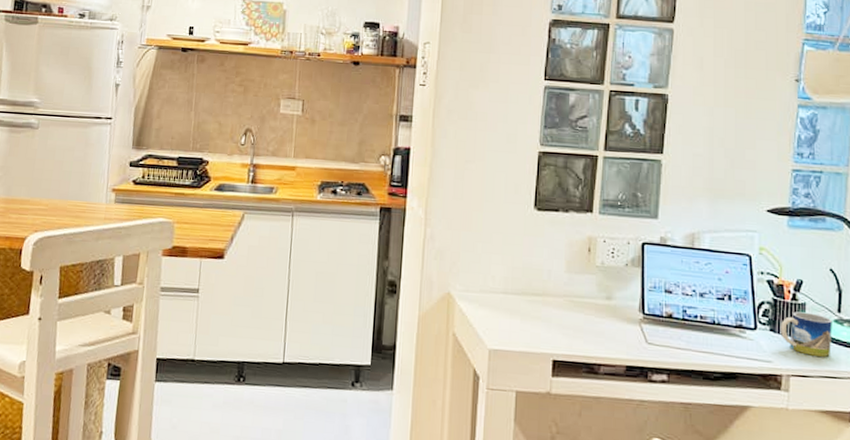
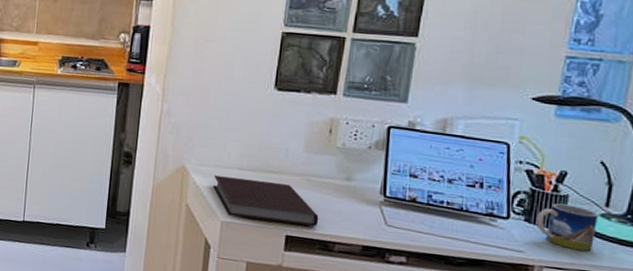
notebook: none [478,301,583,350] -> present [212,175,319,227]

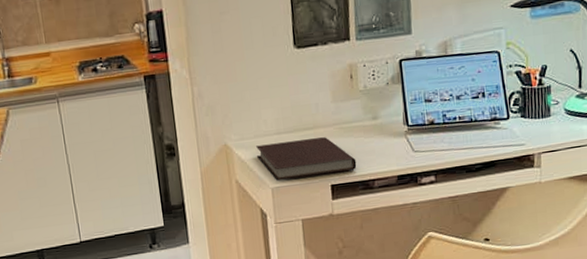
mug: present [537,203,598,251] -> none [530,93,575,132]

